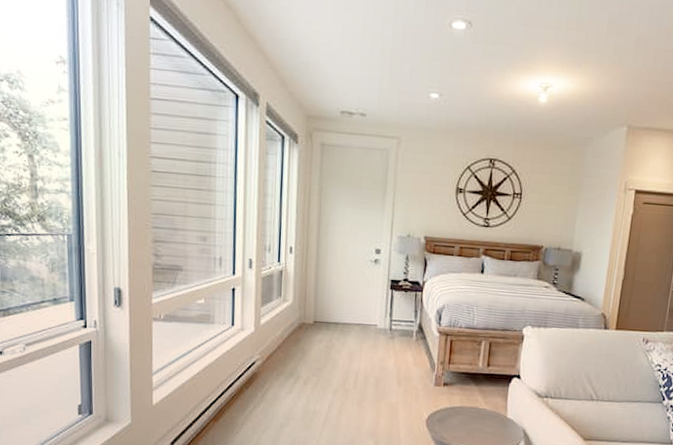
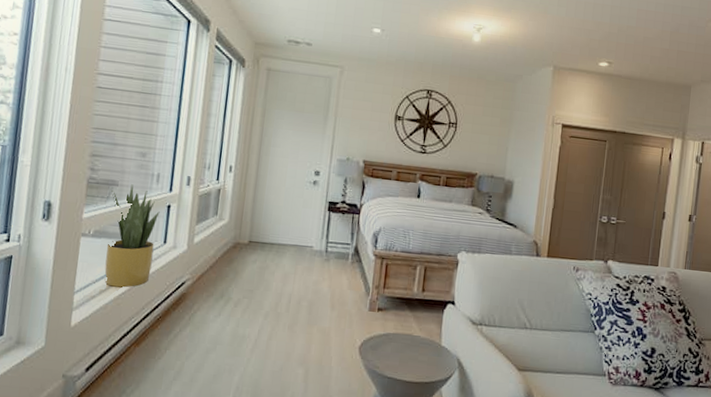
planter: none [177,269,225,369] -> present [104,184,160,288]

